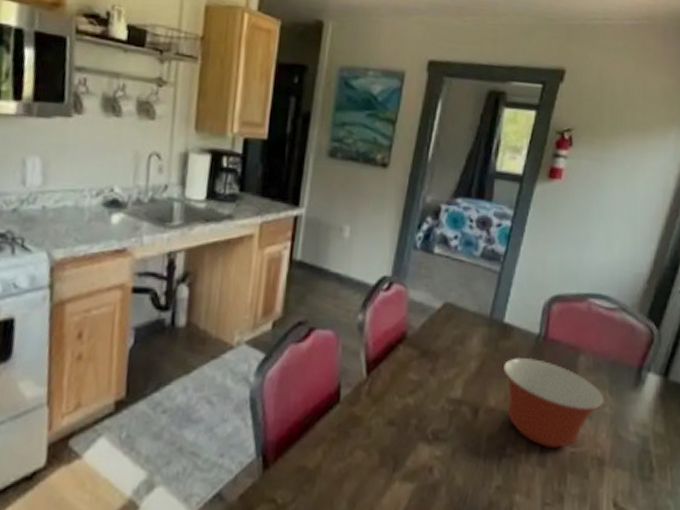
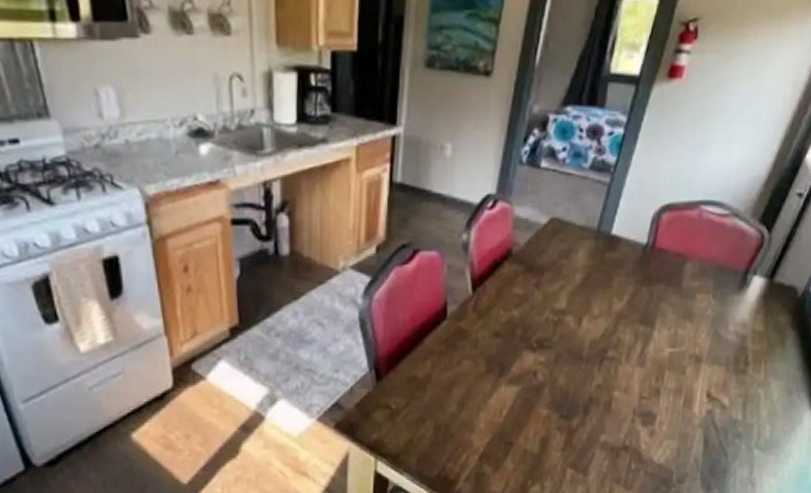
mixing bowl: present [503,358,604,449] -> none [608,268,707,350]

